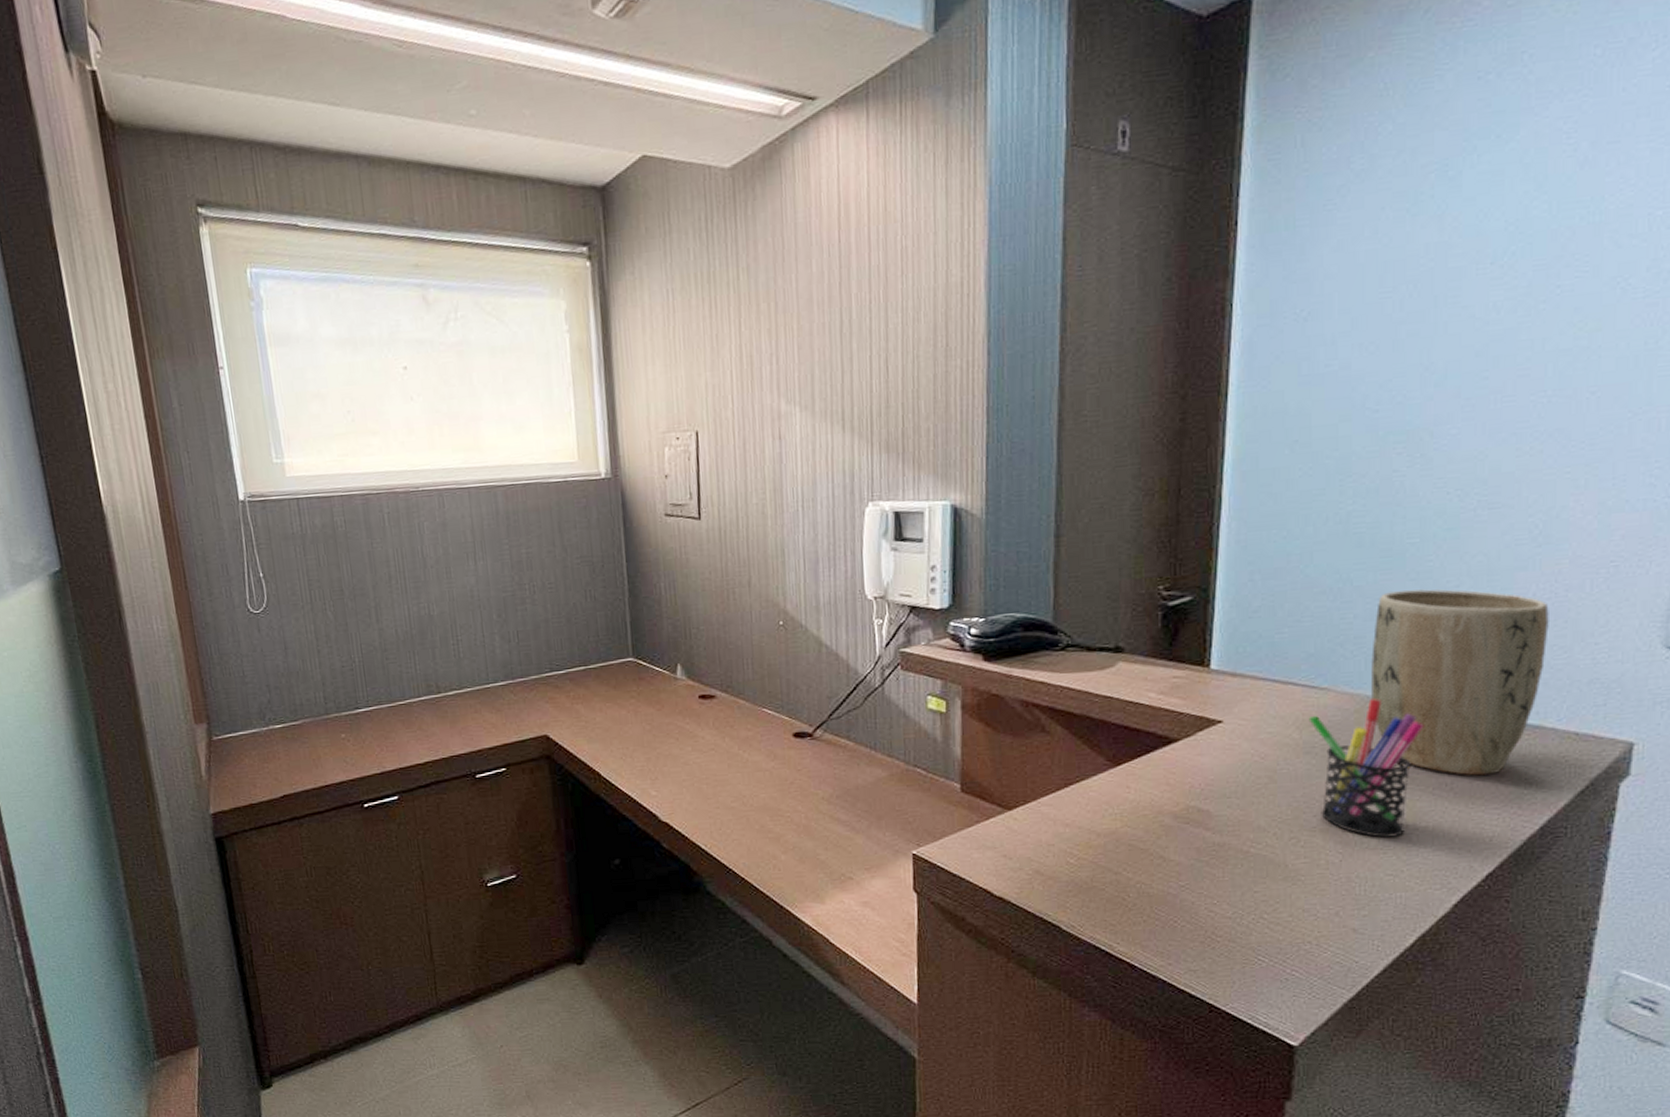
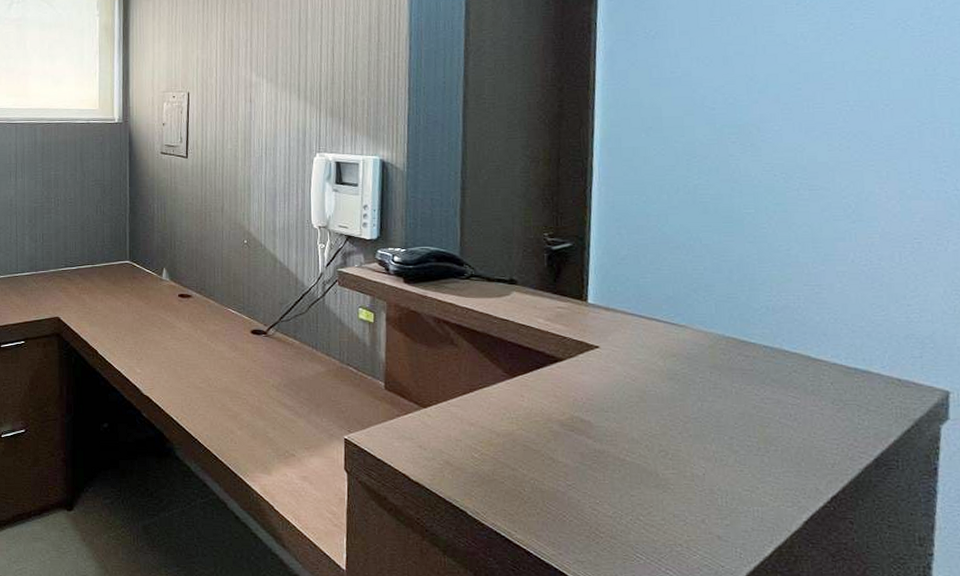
pen holder: present [1308,699,1424,838] -> none [670,337,768,457]
plant pot: present [1371,589,1549,776] -> none [720,251,867,410]

